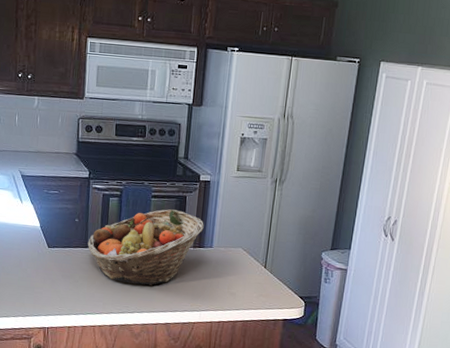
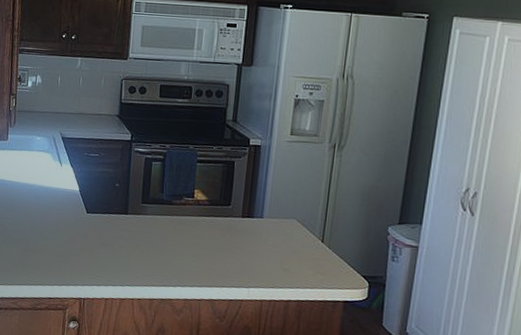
fruit basket: present [87,209,204,286] -> none [128,175,254,258]

